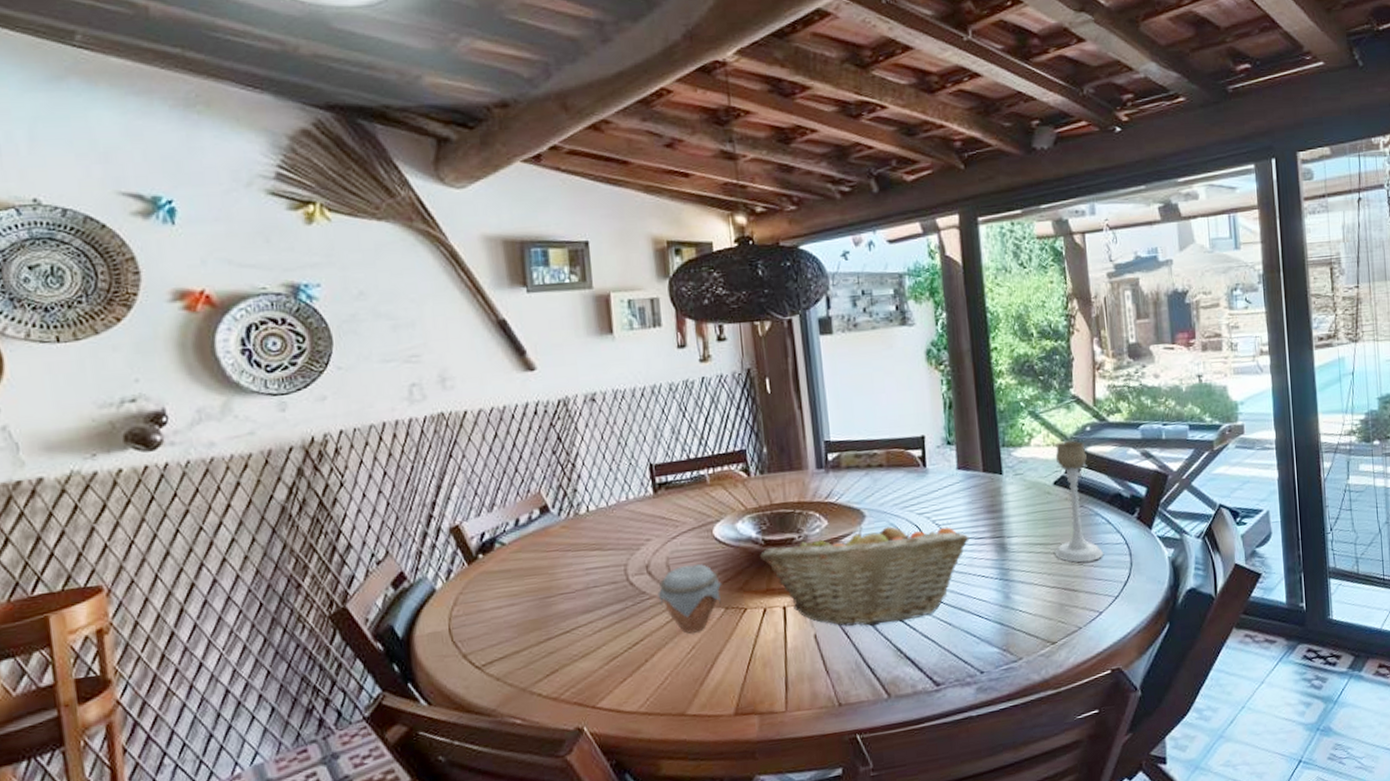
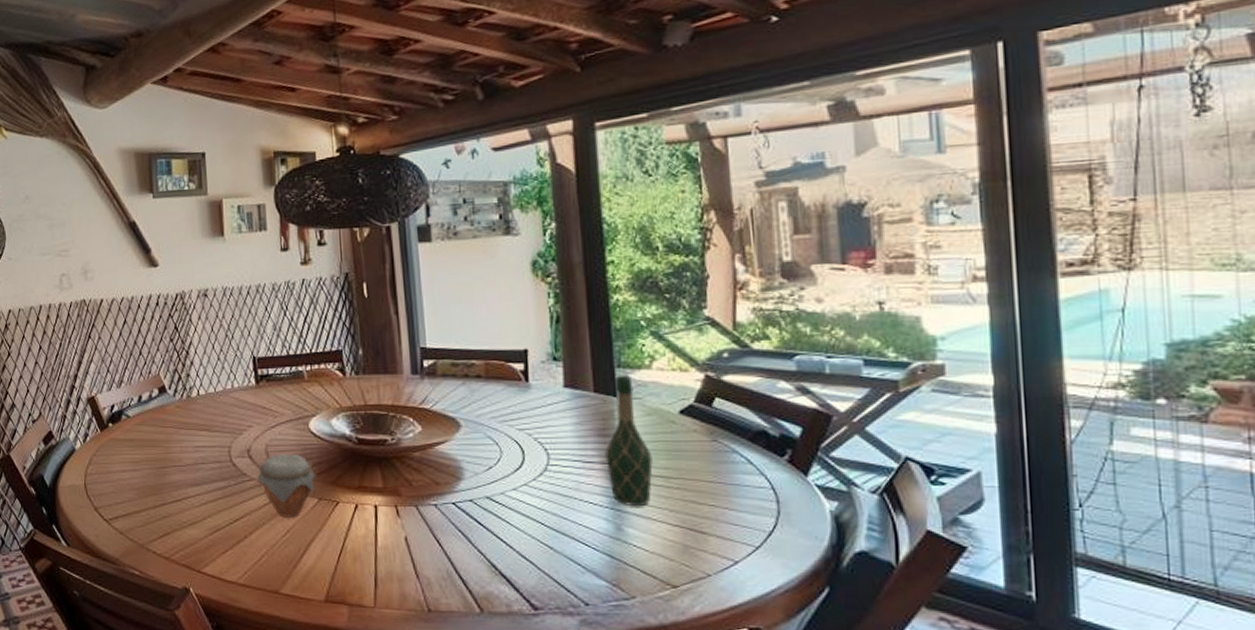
fruit basket: present [760,522,969,627] -> none [353,431,576,538]
wine bottle: none [994,453,1034,575] -> present [605,375,653,506]
candle holder: present [1055,440,1103,563] -> none [679,367,741,503]

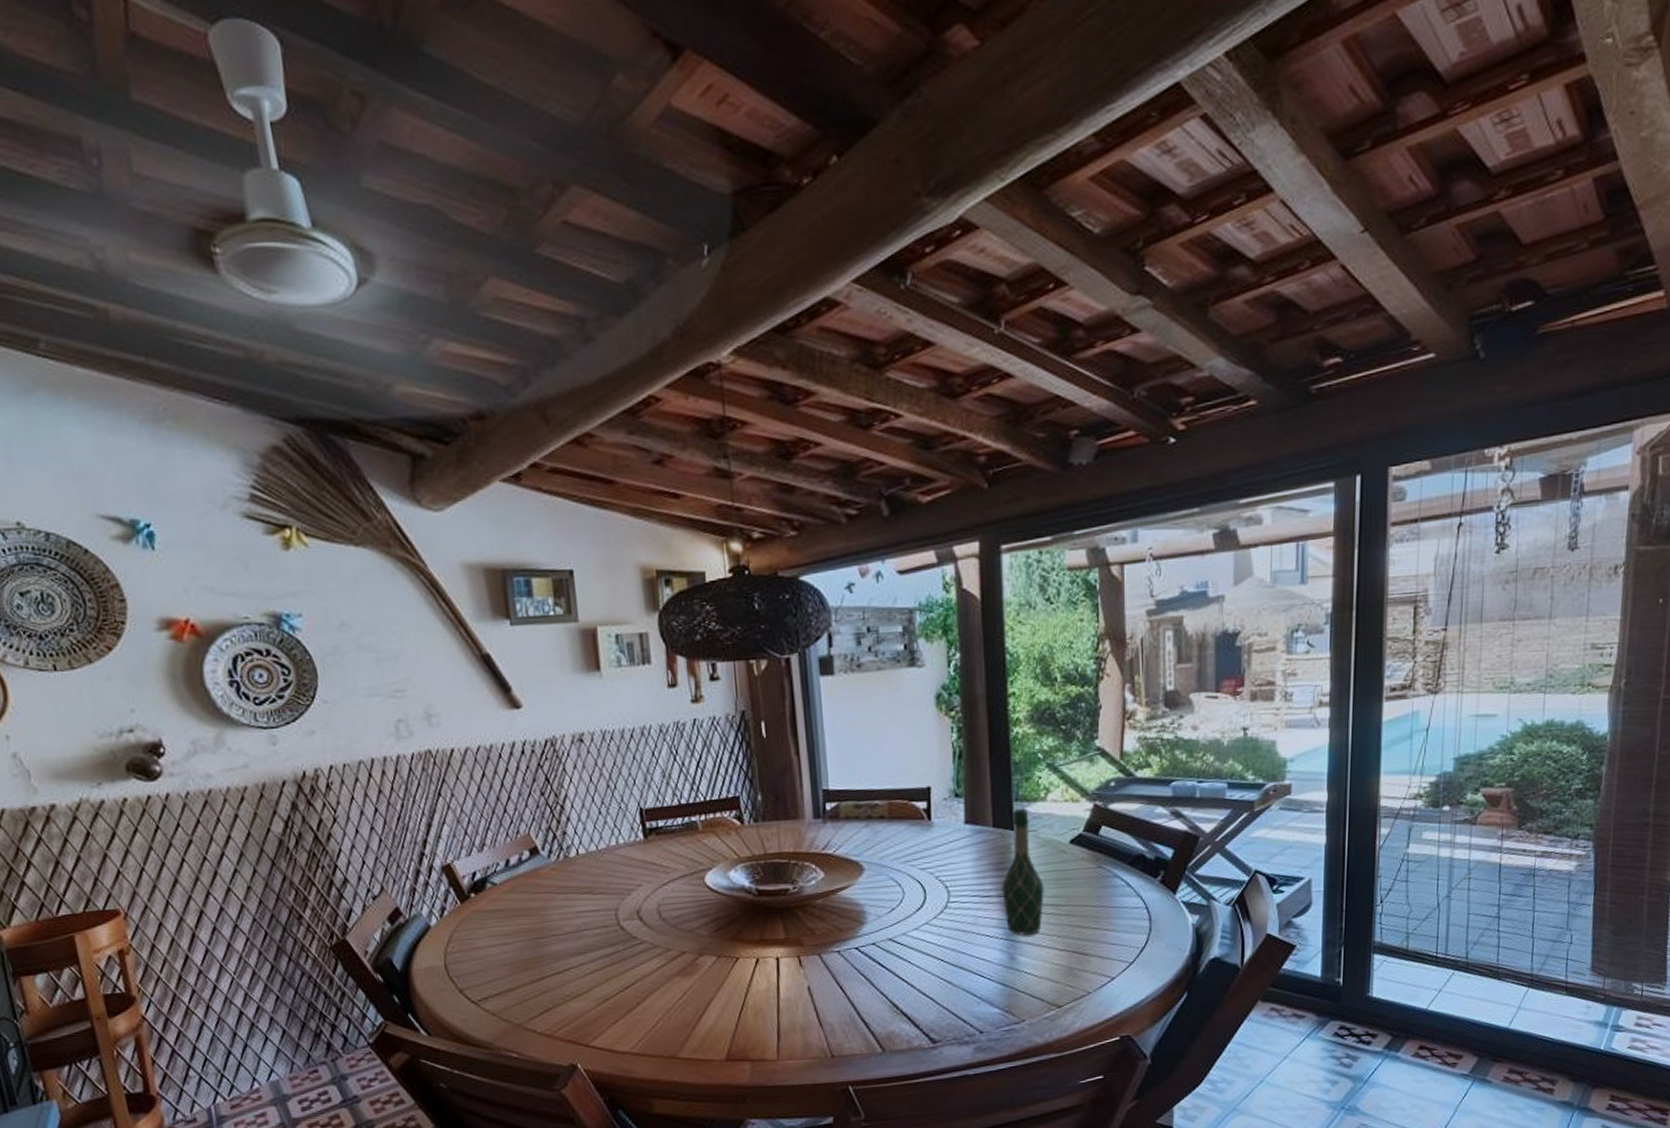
jar: present [257,454,316,518] -> none [649,911,714,980]

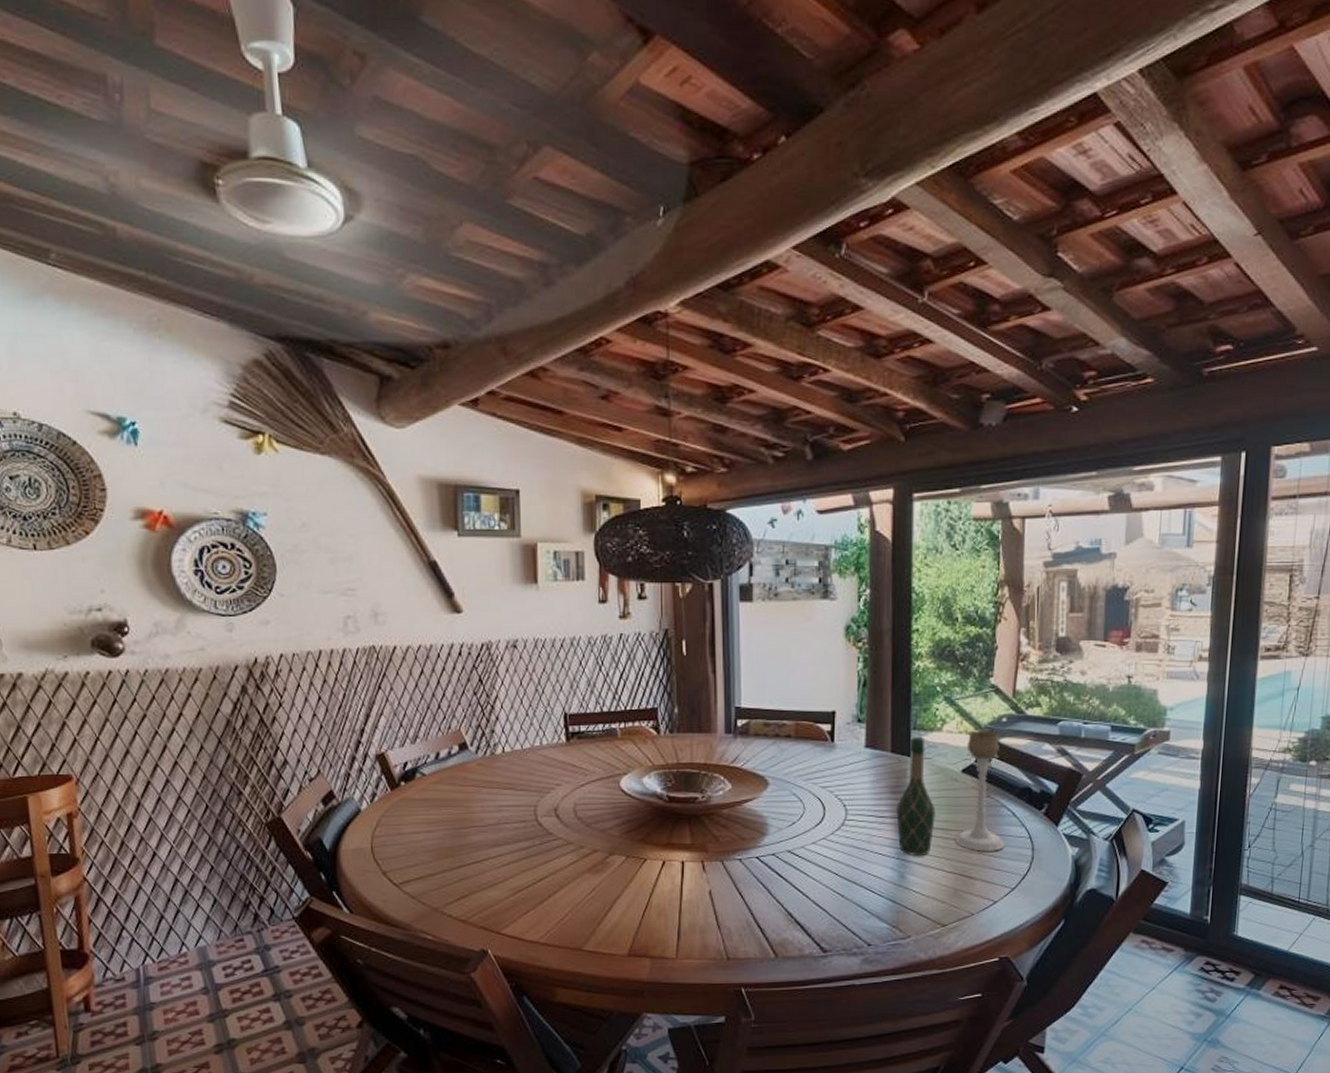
candle holder: none [1066,796,1120,926] -> present [955,730,1005,852]

